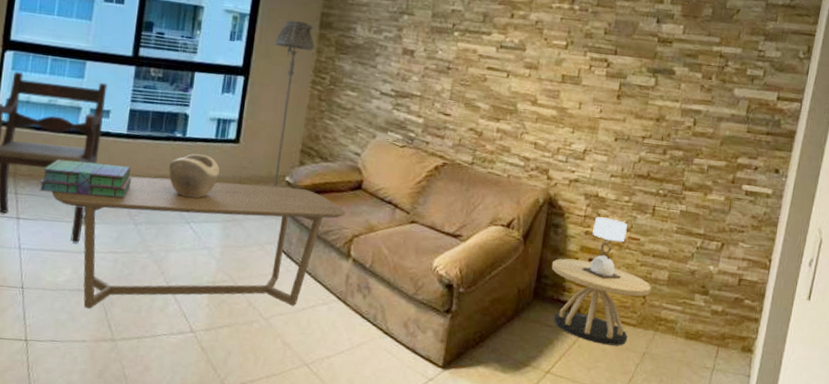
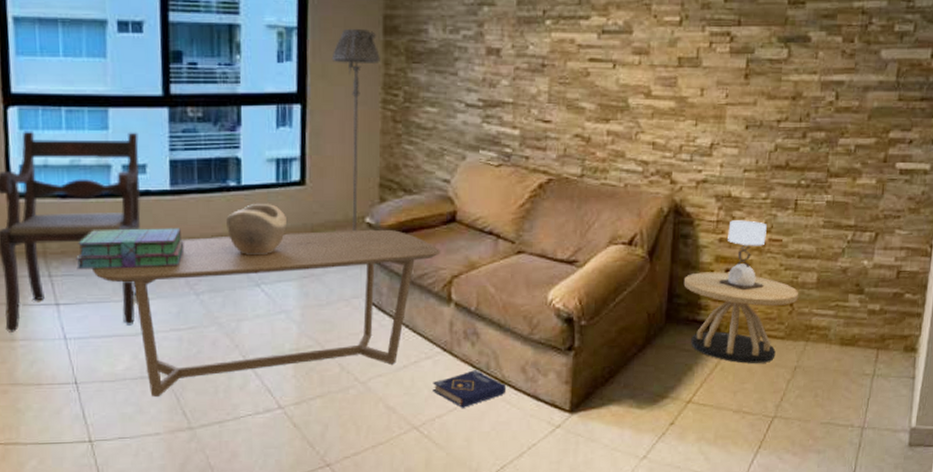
book: none [325,319,390,352] -> present [433,370,507,408]

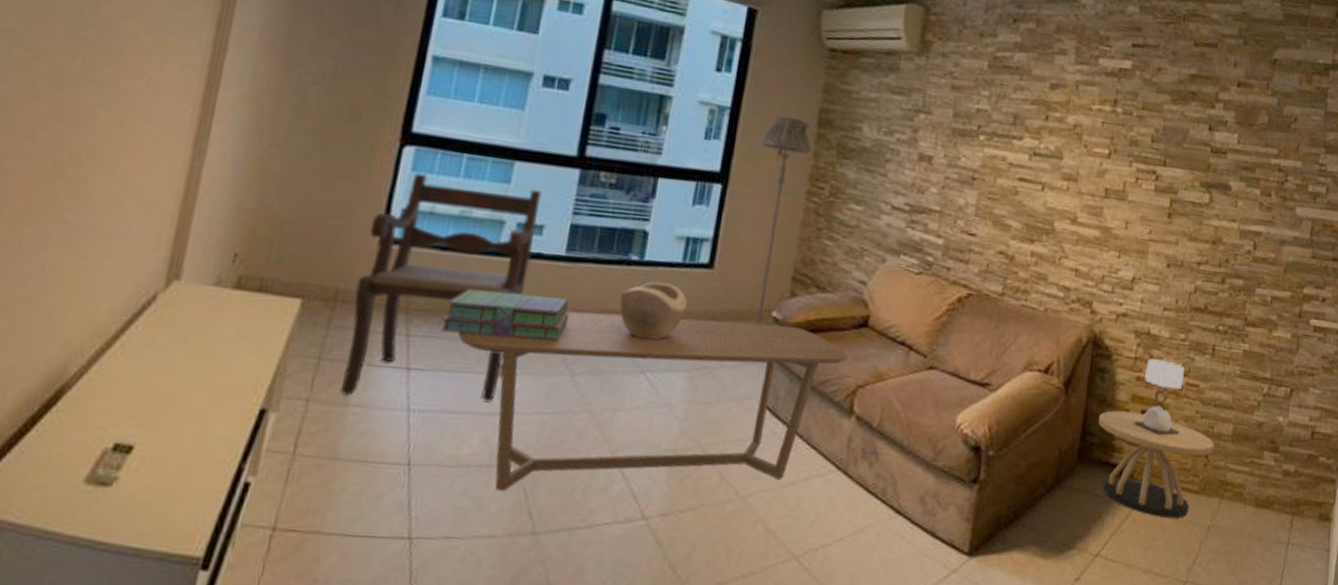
book: present [433,370,507,408] -> none [820,495,902,539]

